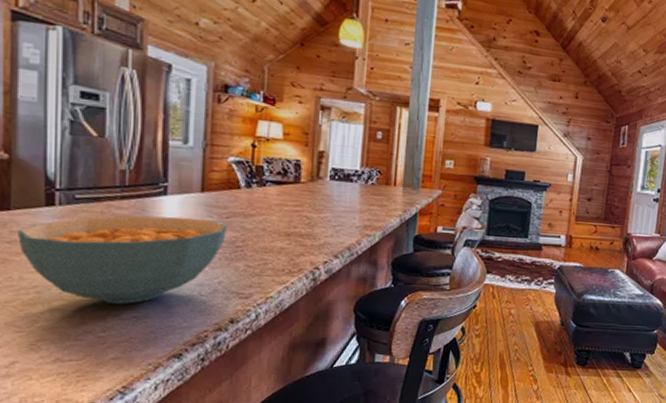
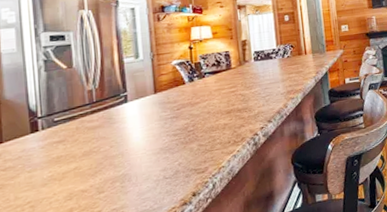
cereal bowl: present [18,215,228,304] -> none [10,114,180,203]

